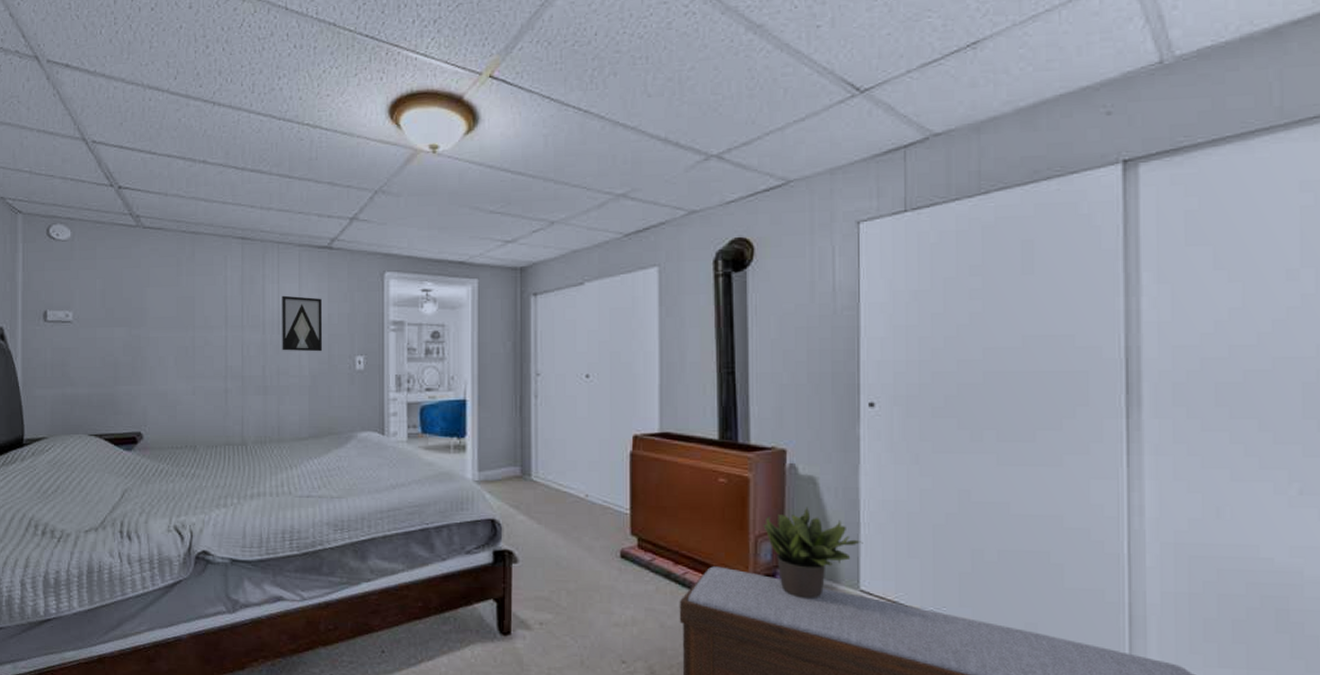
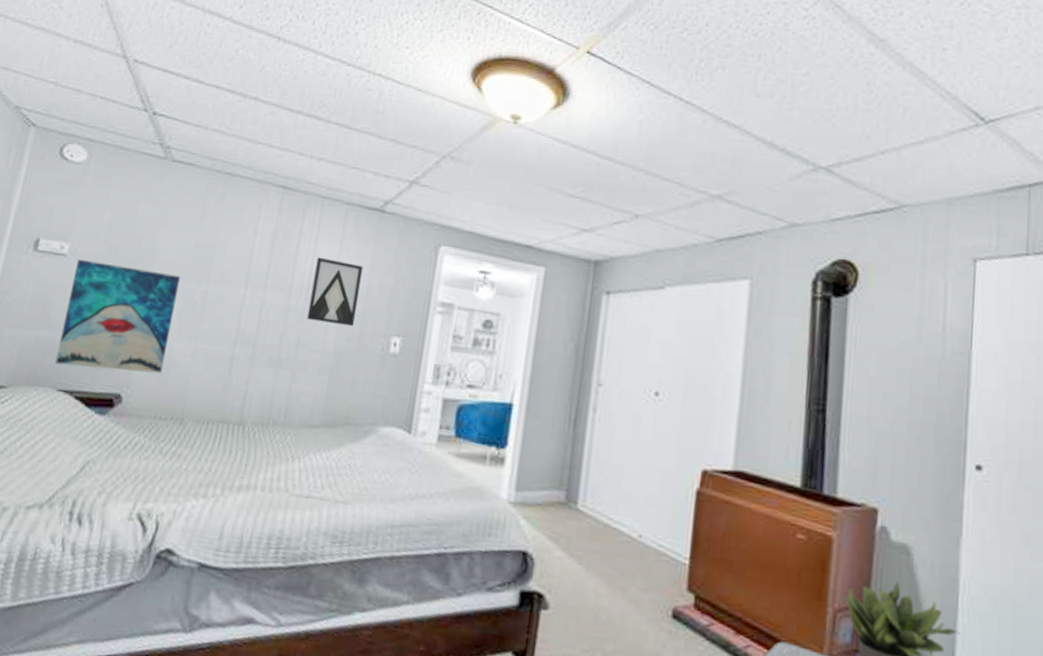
wall art: none [82,324,171,414] -> present [55,260,180,374]

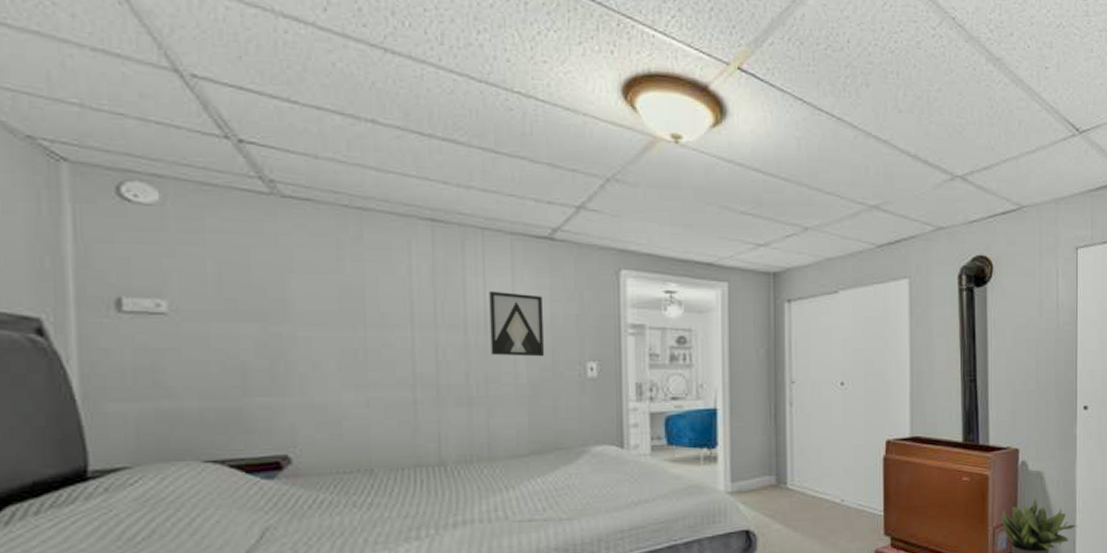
wall art: present [55,260,180,374] -> none [185,317,334,435]

